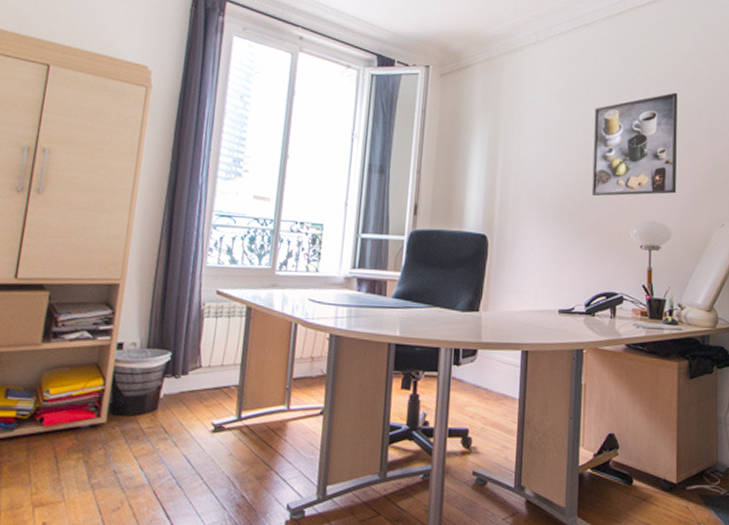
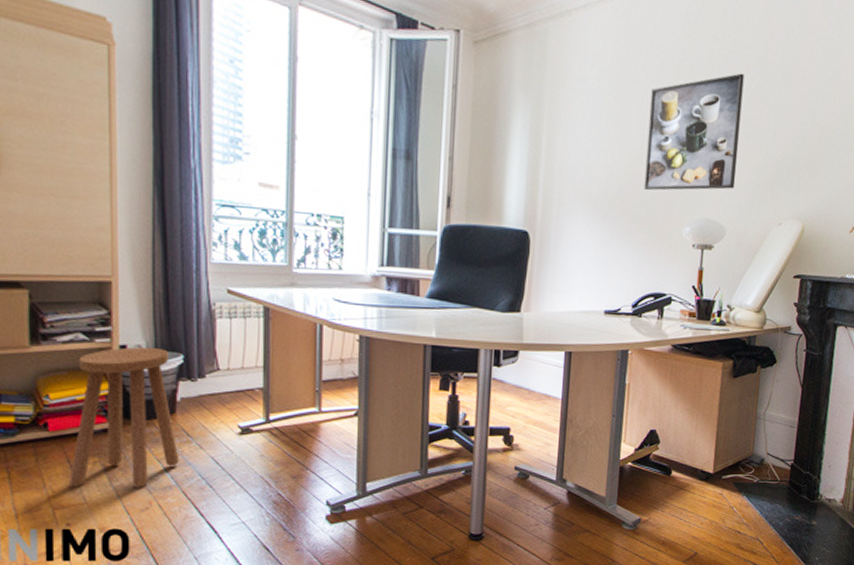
stool: none [52,345,159,486] -> present [69,347,180,488]

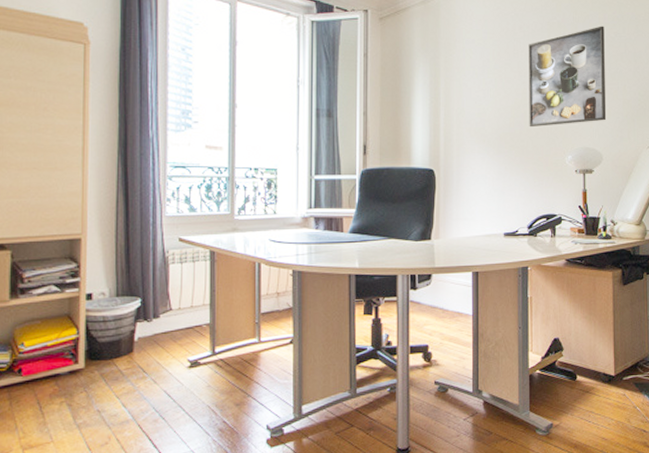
stool: present [69,347,180,488] -> none [38,294,136,427]

